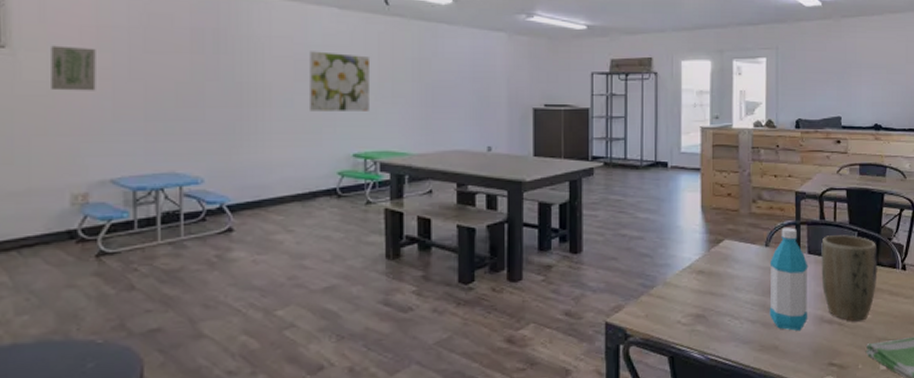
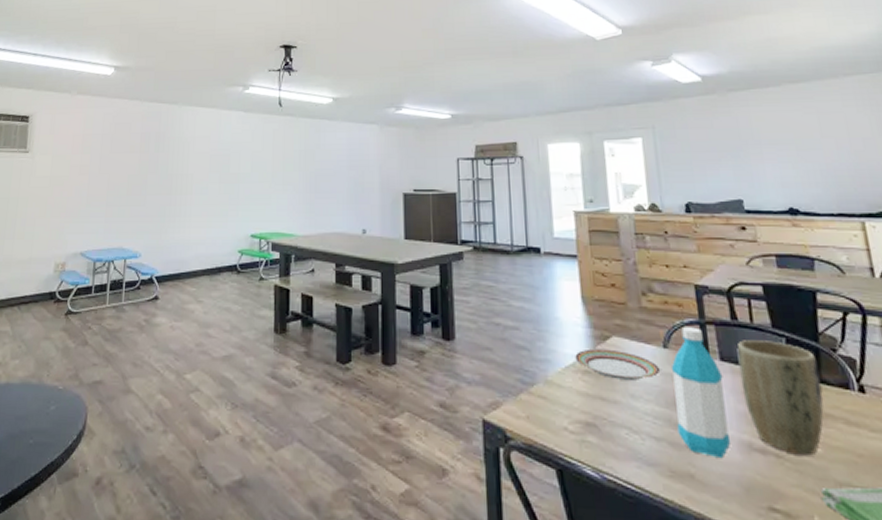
wall art: present [51,45,96,91] -> none [52,150,81,183]
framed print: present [310,51,371,111] -> none [220,147,267,198]
plate: none [692,251,761,276] -> present [575,348,661,380]

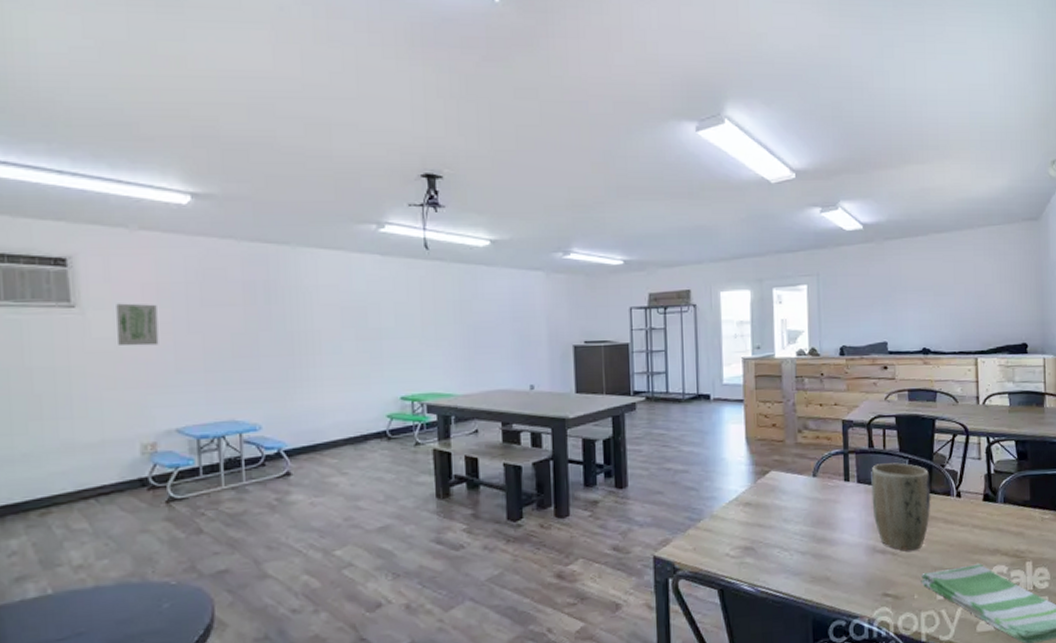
wall art: none [52,150,81,183] -> present [116,303,159,346]
plate: present [575,348,661,380] -> none [738,482,809,508]
water bottle: present [671,327,731,459] -> none [818,457,860,562]

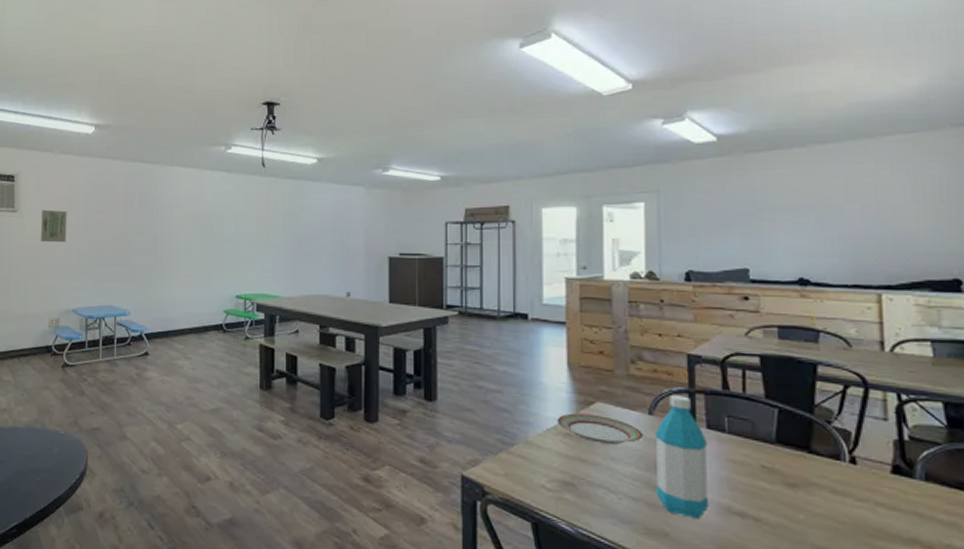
plate: none [738,482,809,508] -> present [557,413,644,444]
water bottle: none [818,457,860,562] -> present [654,395,710,520]
plant pot: present [871,462,931,551] -> none [725,409,811,521]

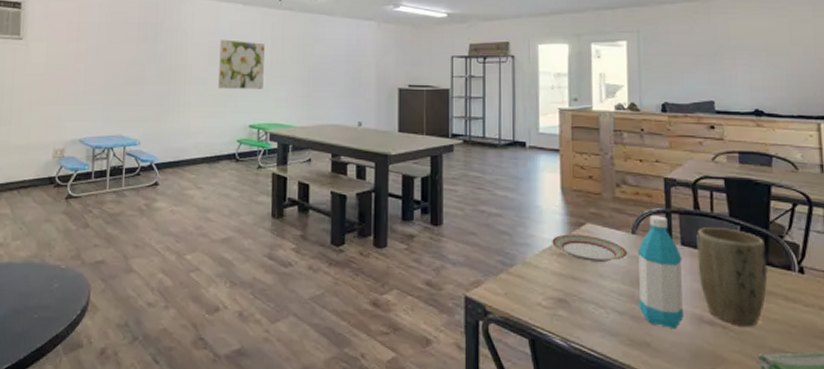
wall art: present [41,209,67,243] -> none [47,37,77,71]
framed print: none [204,208,251,259] -> present [218,39,266,89]
plant pot: none [725,409,811,521] -> present [697,227,768,327]

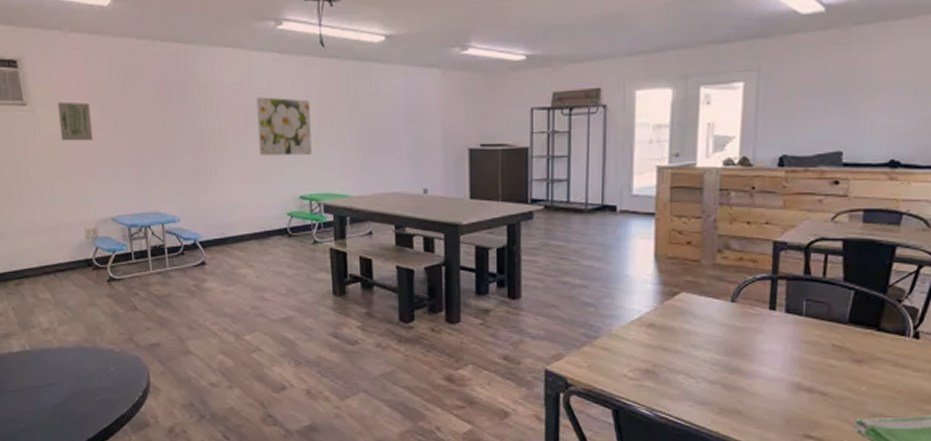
wall art: none [47,37,77,71] -> present [57,101,93,141]
plate: present [552,234,628,262] -> none [641,304,725,332]
water bottle: present [637,215,685,330] -> none [732,282,785,397]
plant pot: present [697,227,768,327] -> none [801,293,881,393]

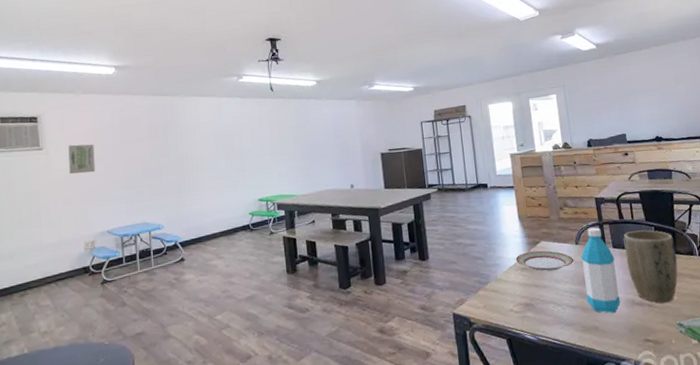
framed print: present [256,97,312,156] -> none [224,128,267,172]
plate: none [641,304,725,332] -> present [516,250,574,271]
water bottle: none [732,282,785,397] -> present [581,227,621,314]
plant pot: none [801,293,881,393] -> present [623,230,678,303]

